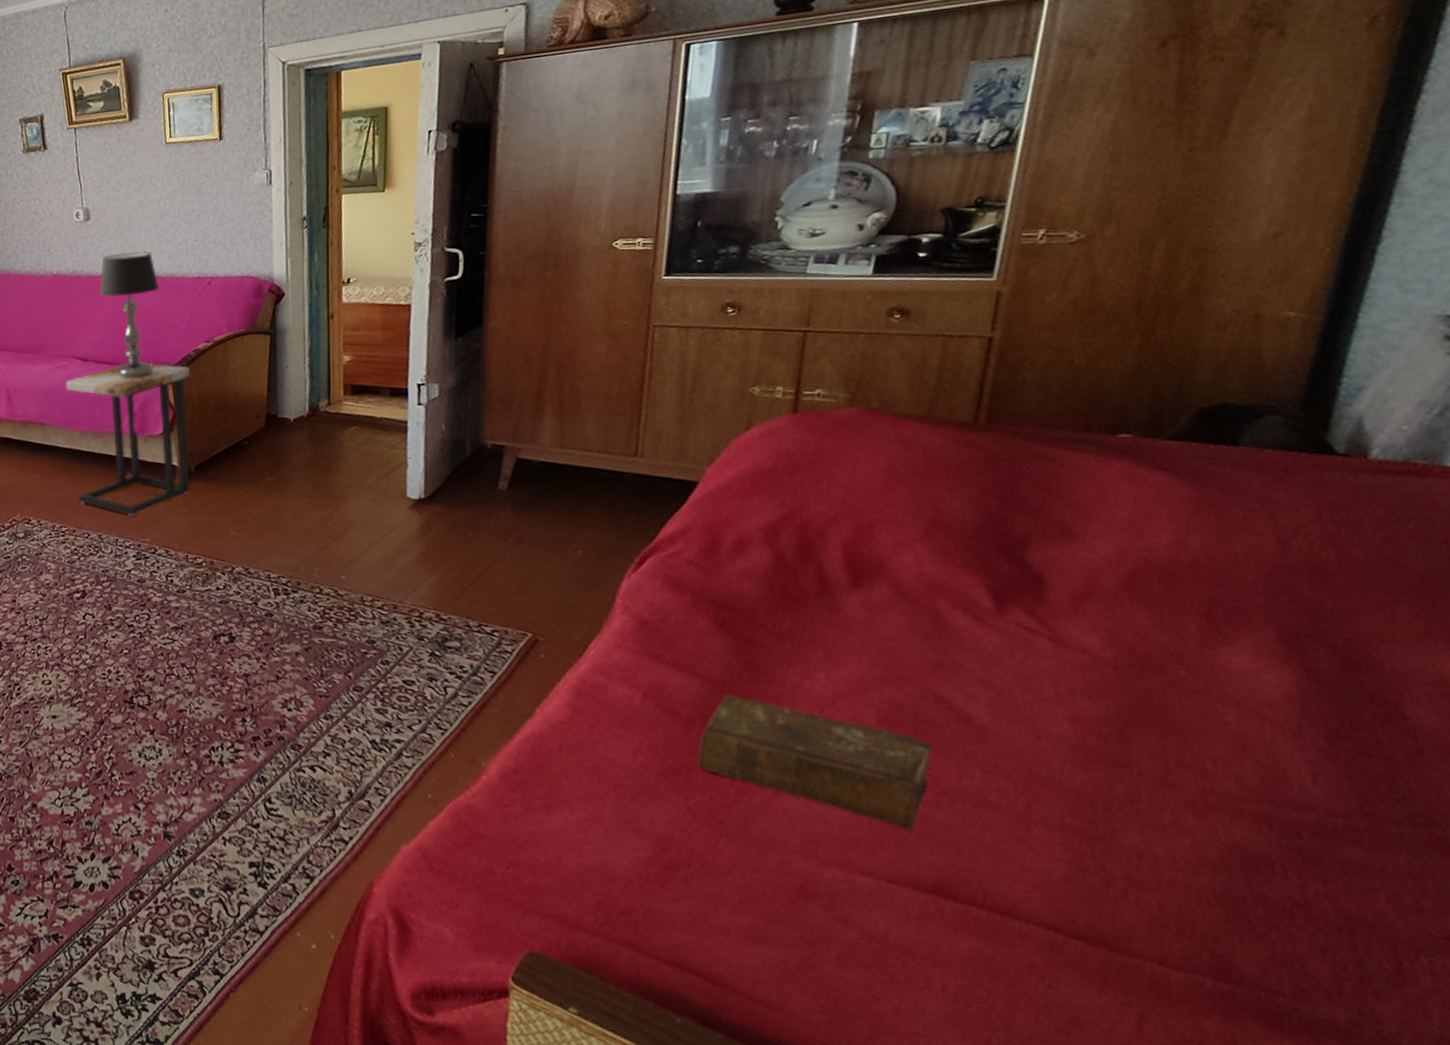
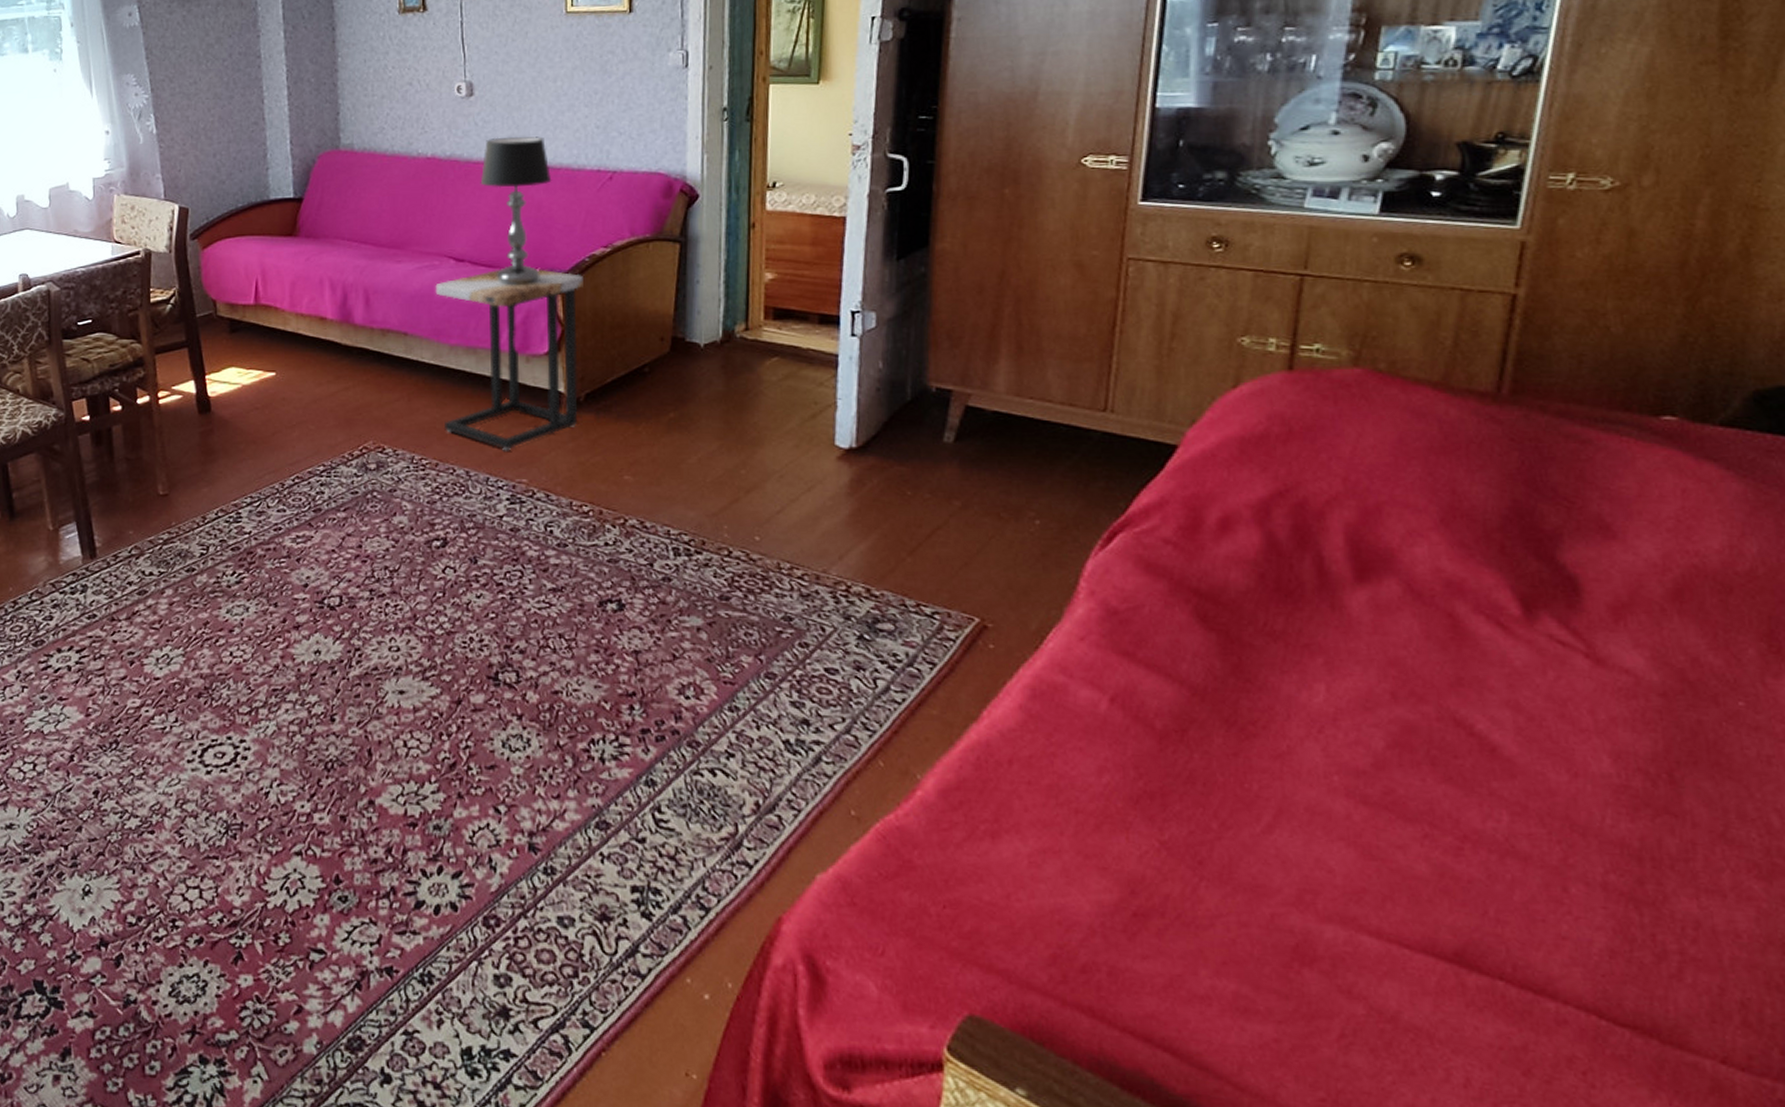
book: present [698,693,933,830] -> none [1174,703,1452,882]

